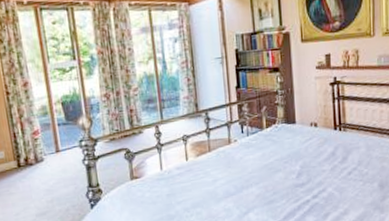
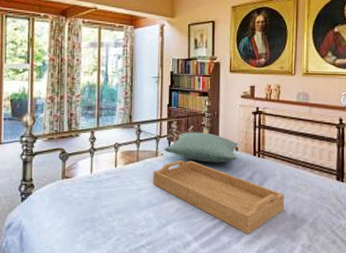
serving tray: none [227,143,371,212] -> present [153,160,285,234]
pillow: none [237,111,317,144] -> present [164,132,239,163]

